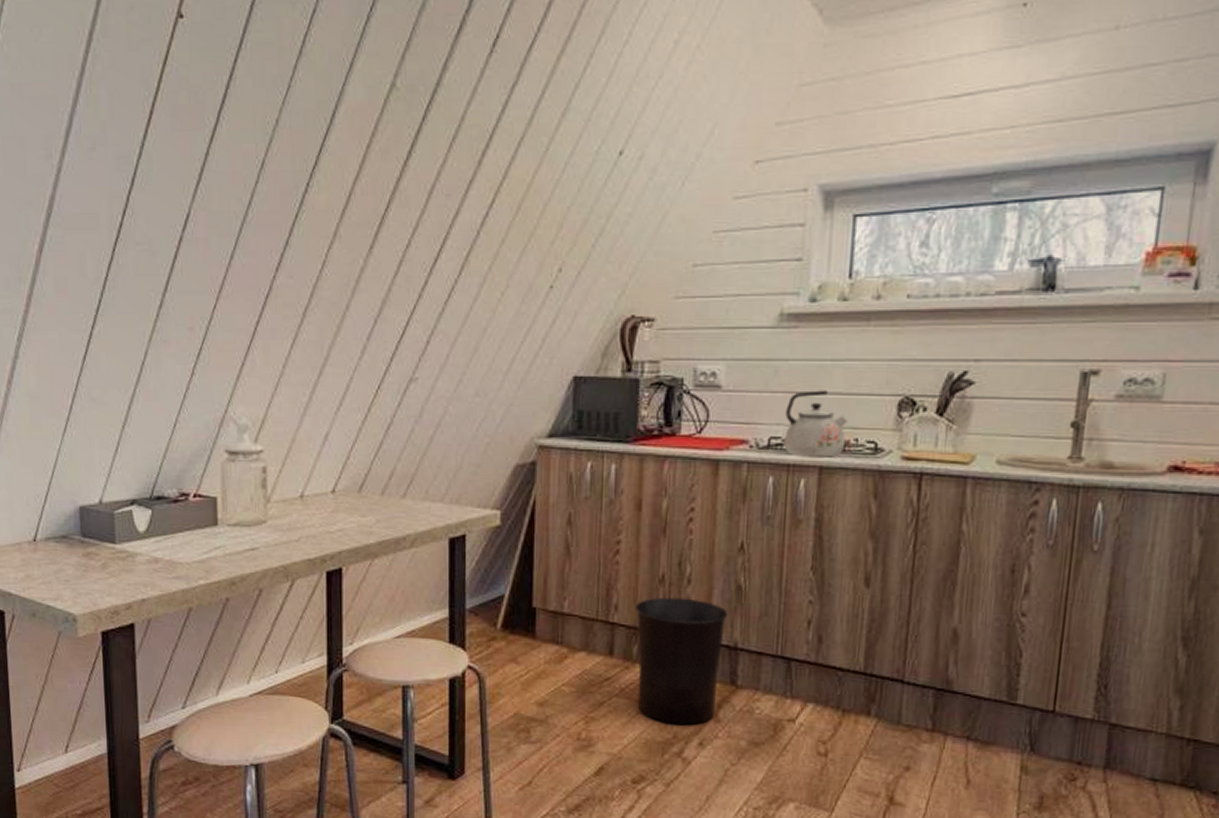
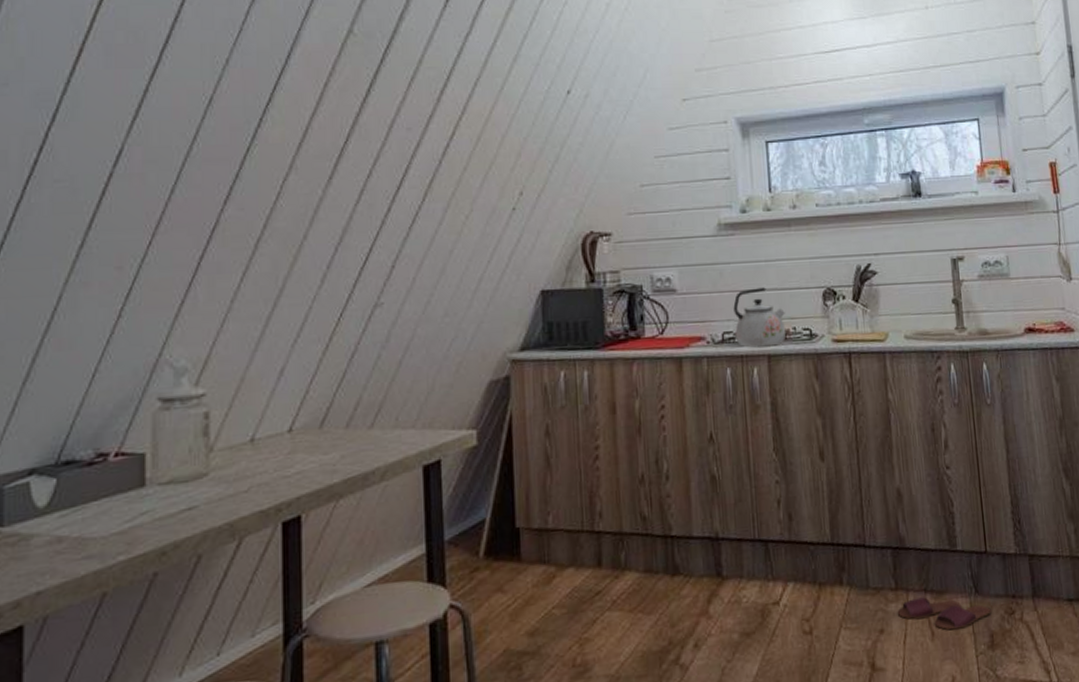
waste bin: present [636,597,728,726] -> none [619,495,707,630]
slippers: none [930,743,1047,784] -> present [898,597,991,631]

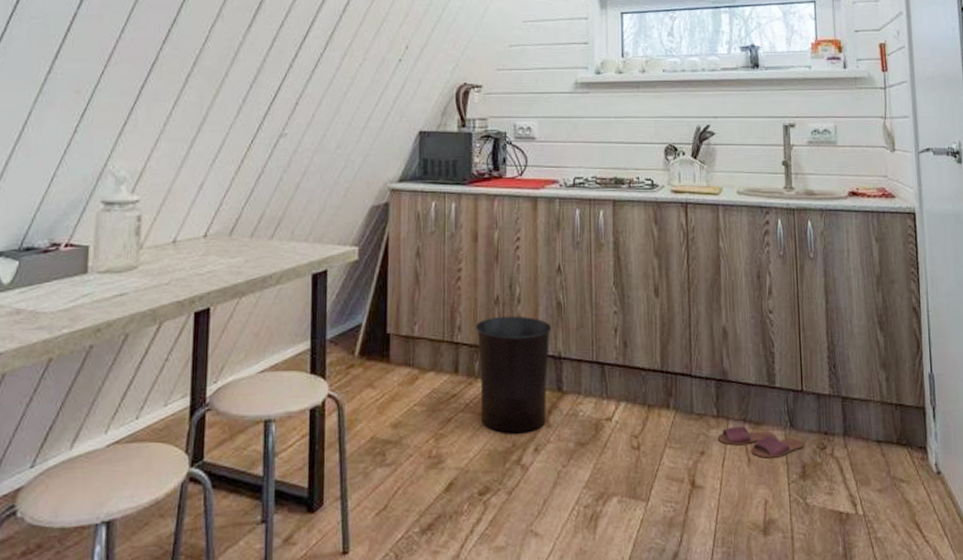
waste bin: none [619,495,707,630] -> present [476,316,552,434]
kettle: present [733,287,787,349] -> none [585,140,631,194]

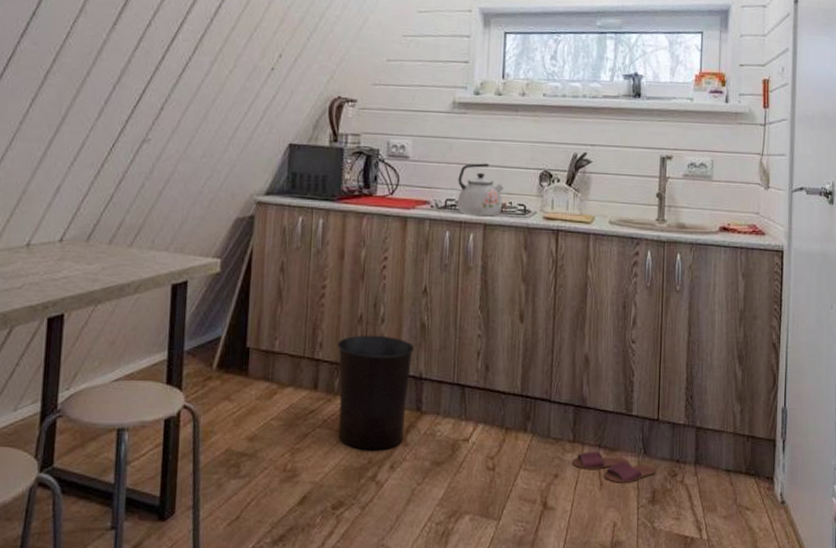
kettle: none [585,140,631,194] -> present [457,163,504,218]

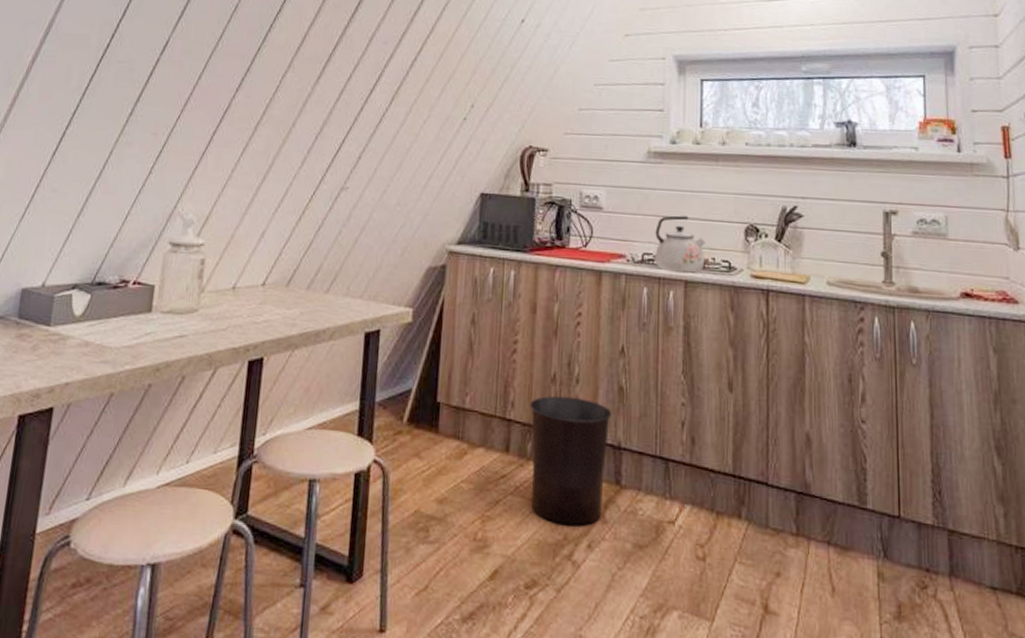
slippers: present [573,451,656,483] -> none [797,548,901,592]

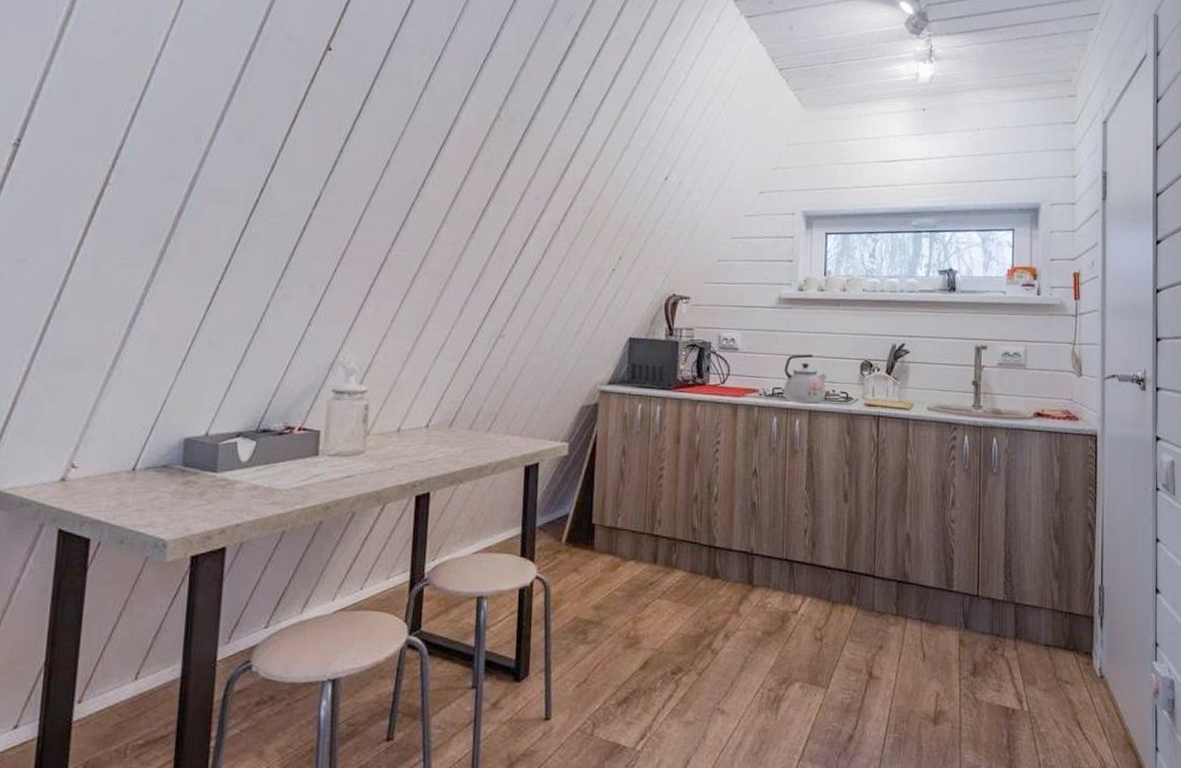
waste bin: present [530,395,612,527] -> none [675,513,746,621]

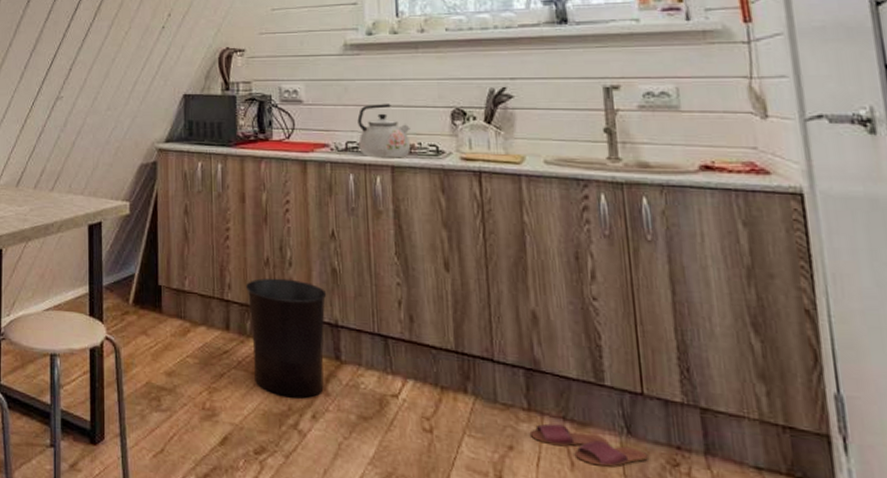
waste bin: none [675,513,746,621] -> present [246,278,327,398]
slippers: none [897,625,977,655] -> present [531,423,648,467]

